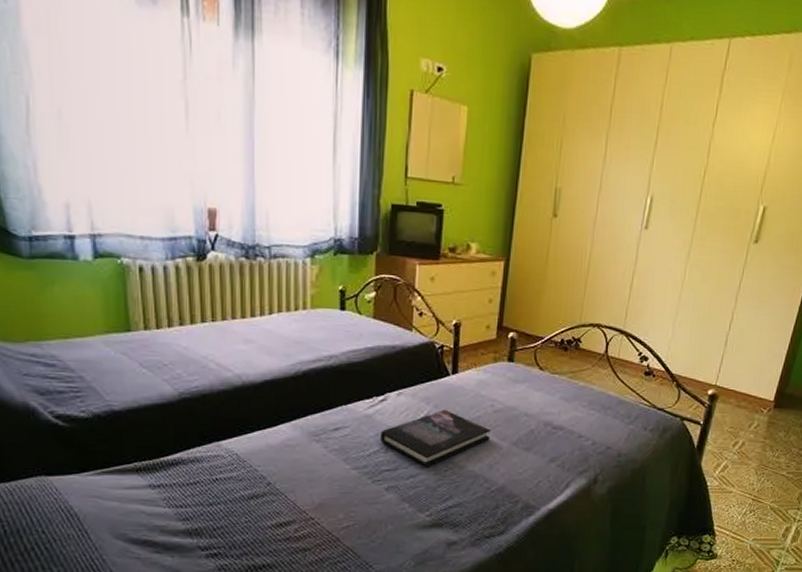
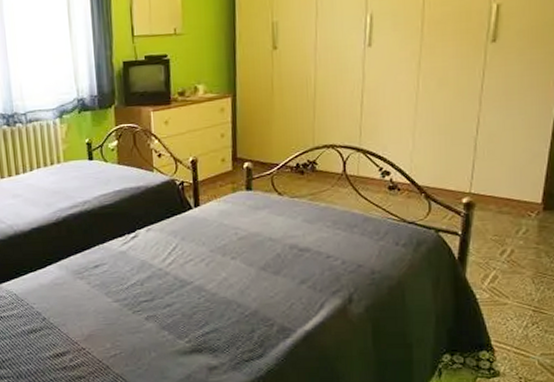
book: present [380,410,491,467] -> none [135,241,238,296]

